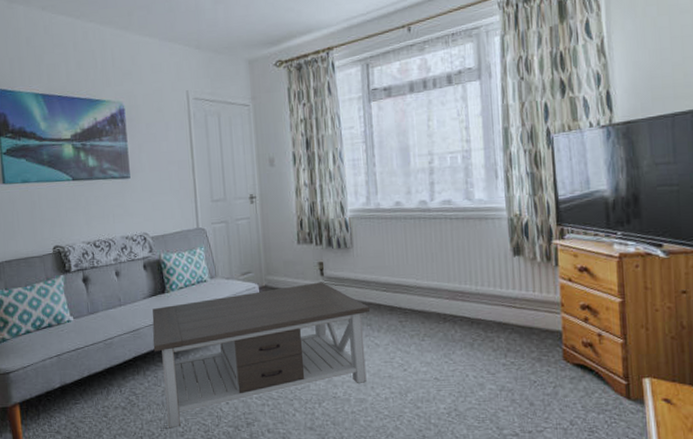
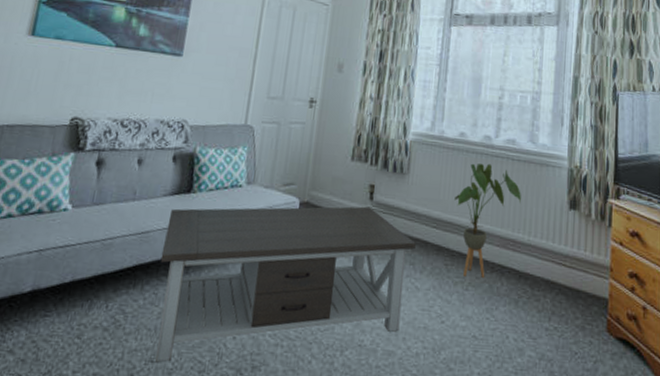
house plant: none [399,226,464,330] -> present [454,163,521,278]

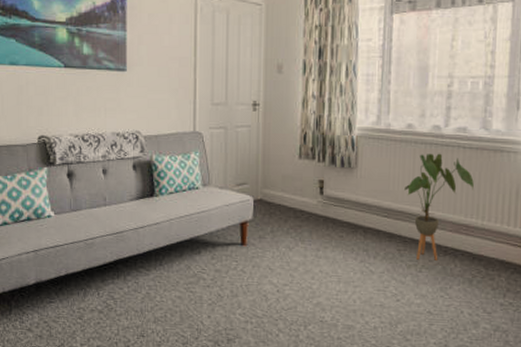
coffee table: present [155,206,416,363] -> none [136,200,368,337]

